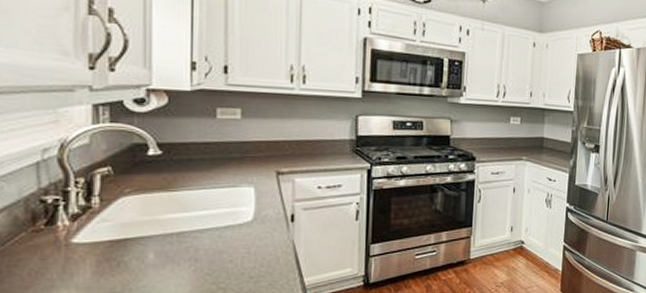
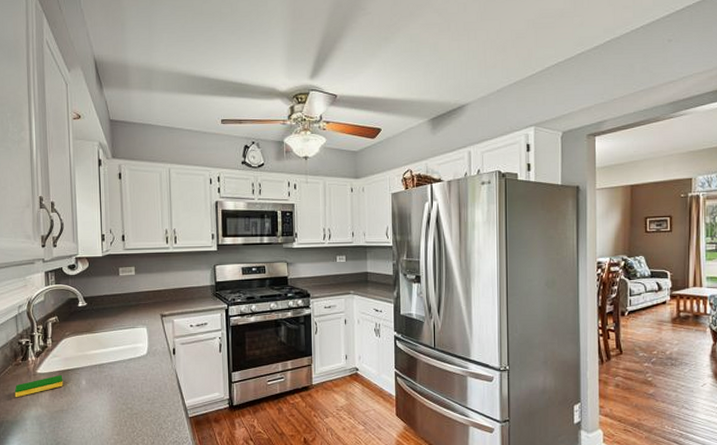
dish sponge: none [29,246,117,277] -> present [14,375,63,398]

